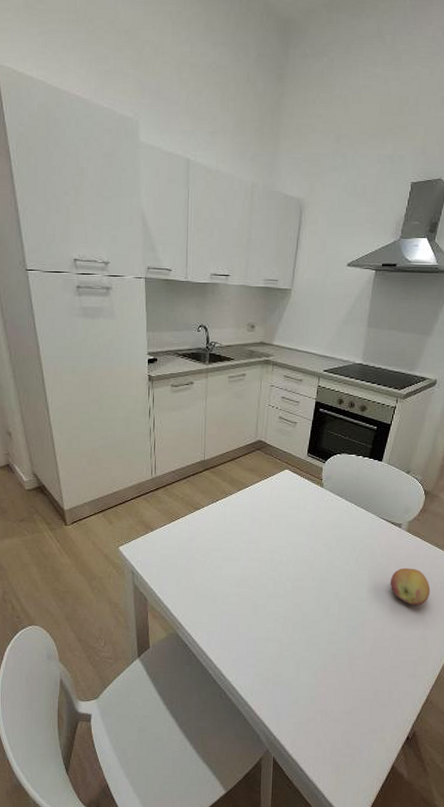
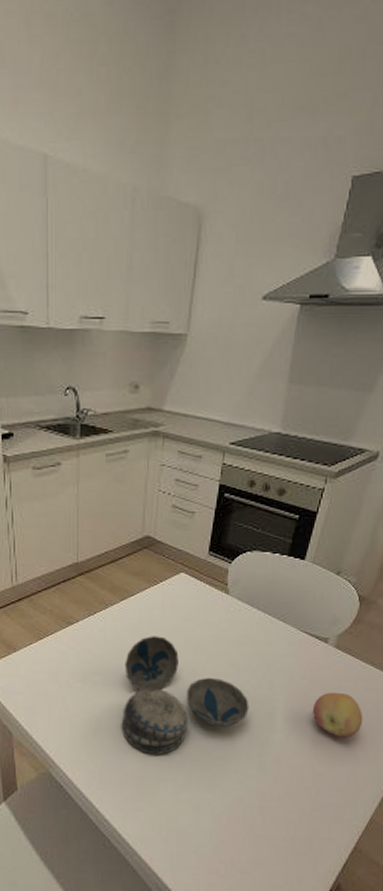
decorative bowl: none [236,520,340,619] -> present [121,636,249,755]

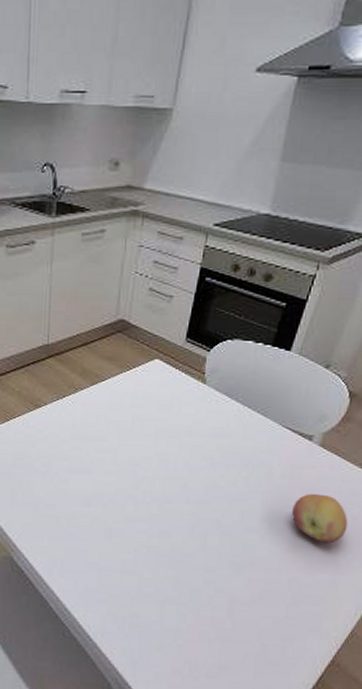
decorative bowl: present [121,636,249,755] -> none [86,423,223,547]

